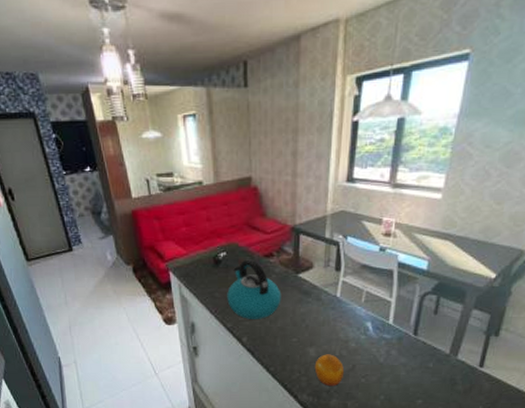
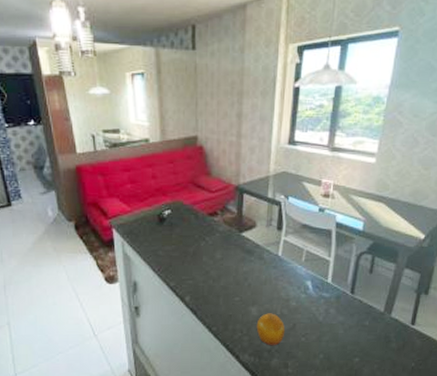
kettle: present [227,259,281,319] -> none [171,217,225,278]

